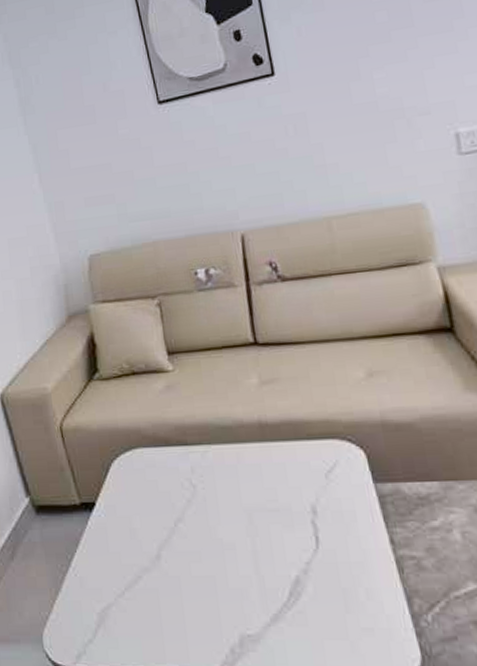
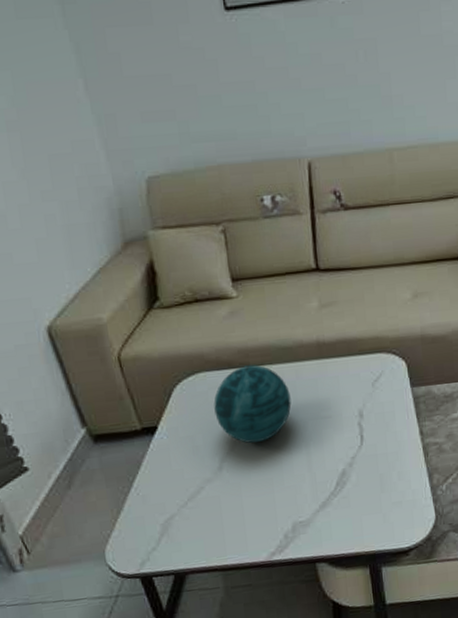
decorative orb: none [151,444,233,532] -> present [214,365,292,443]

